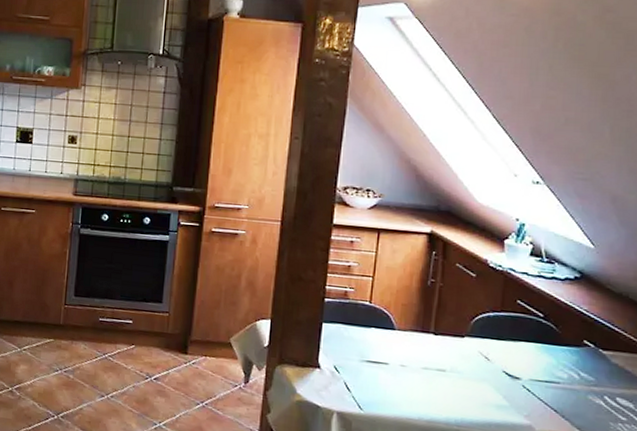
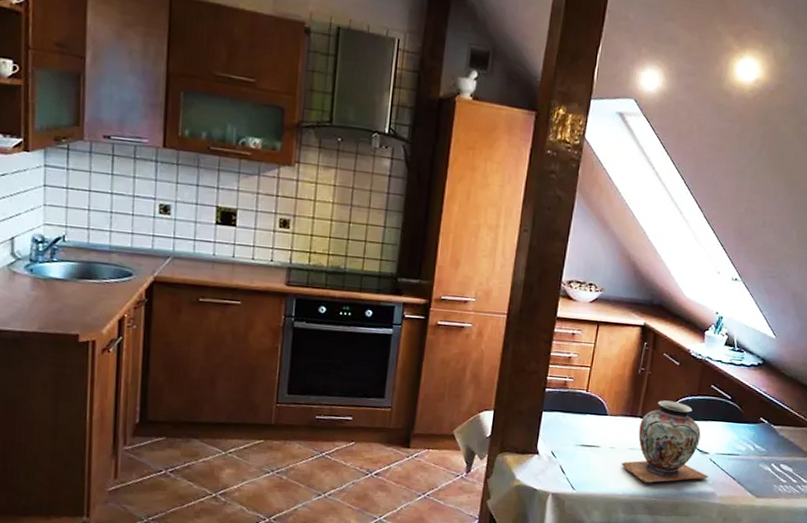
decorative vase: none [414,315,523,409] -> present [621,400,709,483]

